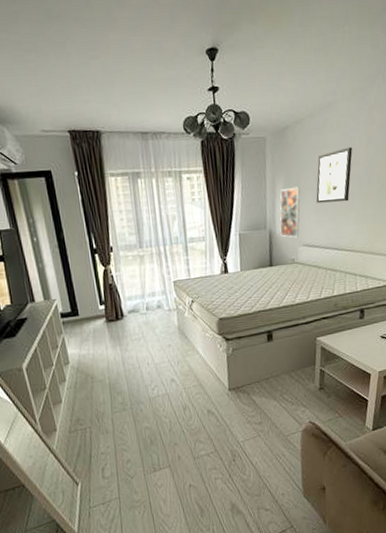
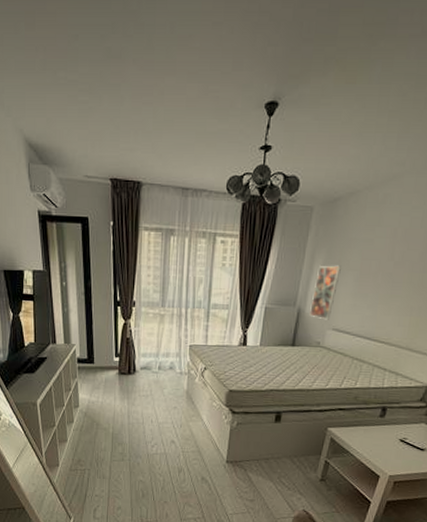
wall art: present [316,147,353,203] -> none [357,228,411,289]

